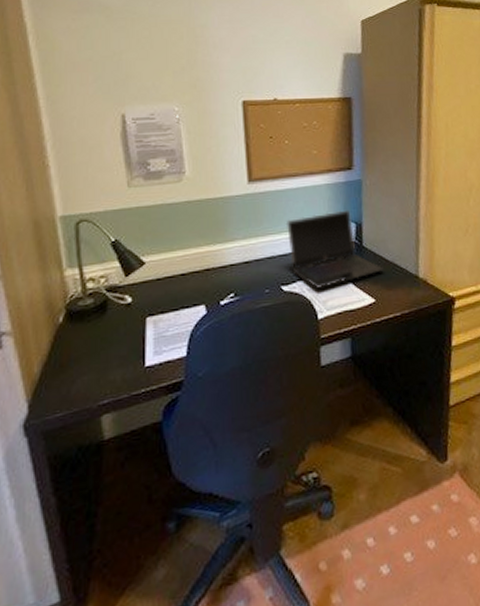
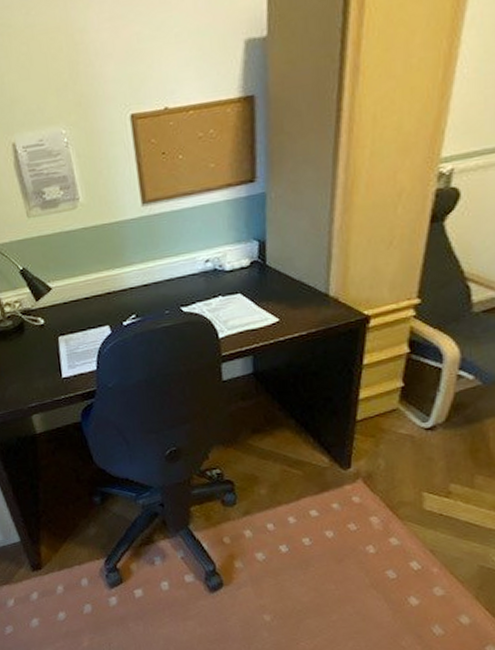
laptop computer: present [285,209,384,289] -> none [183,227,289,309]

